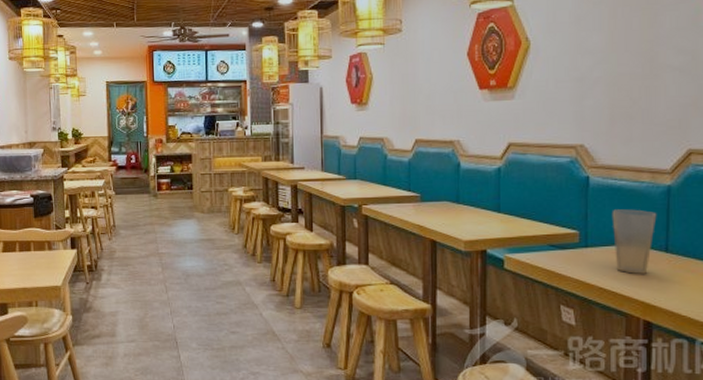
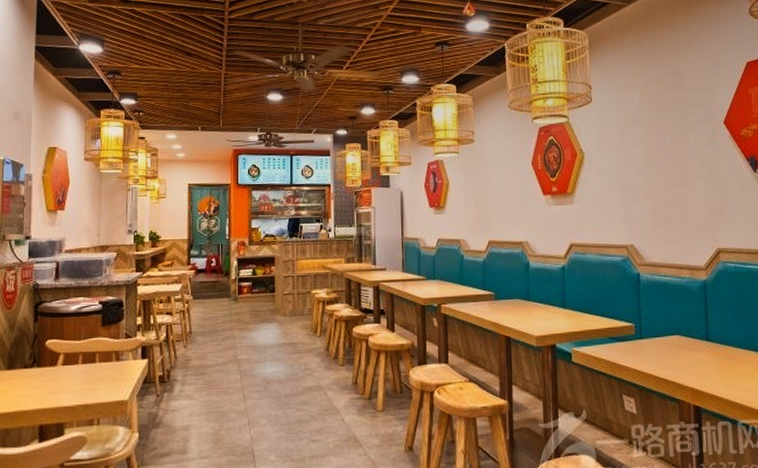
cup: present [612,209,657,274] -> none [660,302,697,362]

